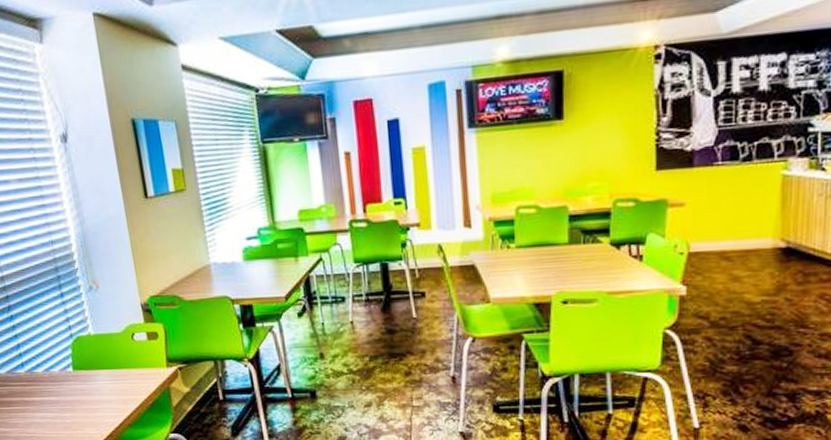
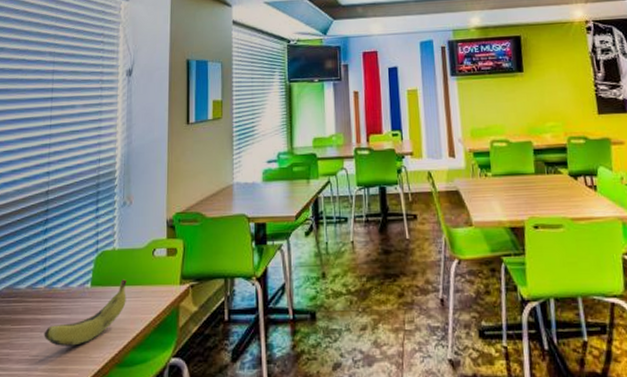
banana: none [35,363,114,425] -> present [44,279,127,346]

